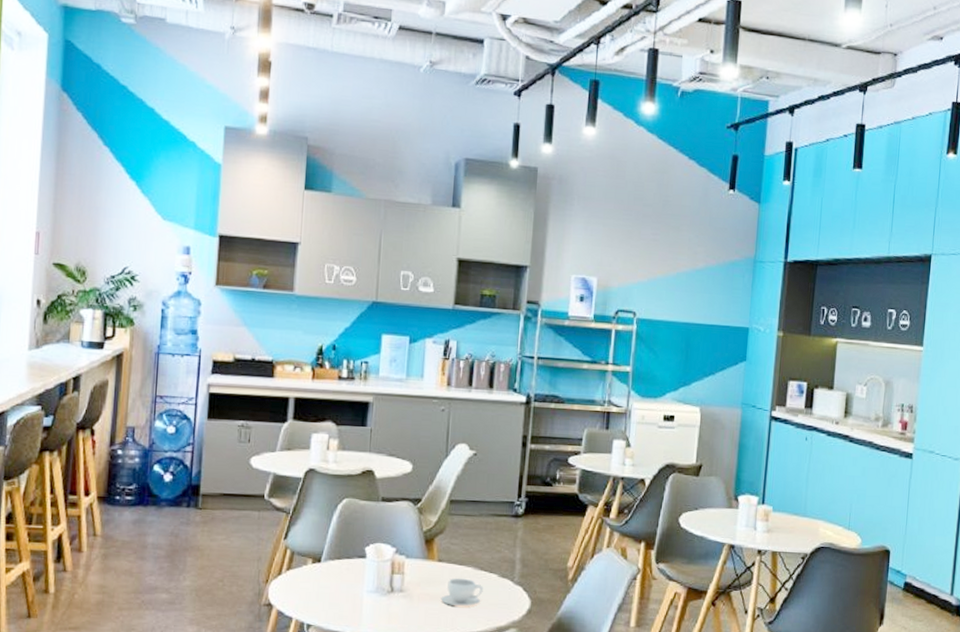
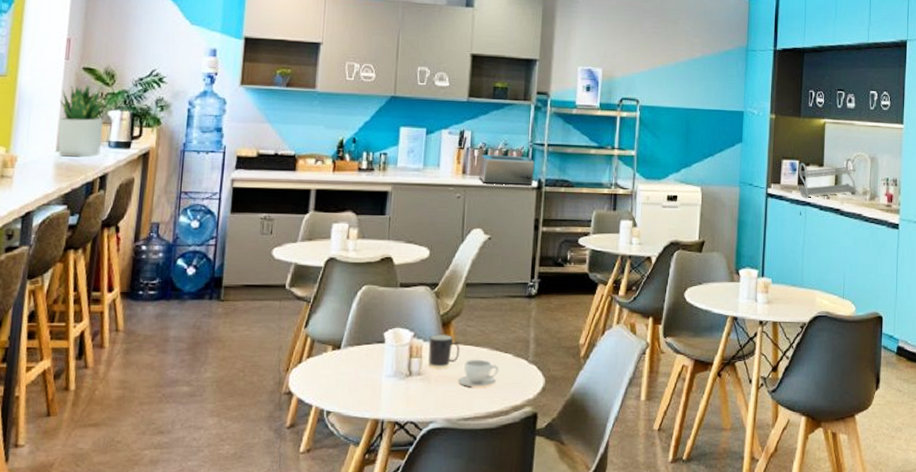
planter: none [29,278,75,357] -> present [58,82,104,157]
mug: none [410,551,443,586] -> present [428,335,460,368]
toaster: none [464,366,524,401] -> present [479,154,535,186]
dish rack: none [805,382,869,424] -> present [798,158,857,199]

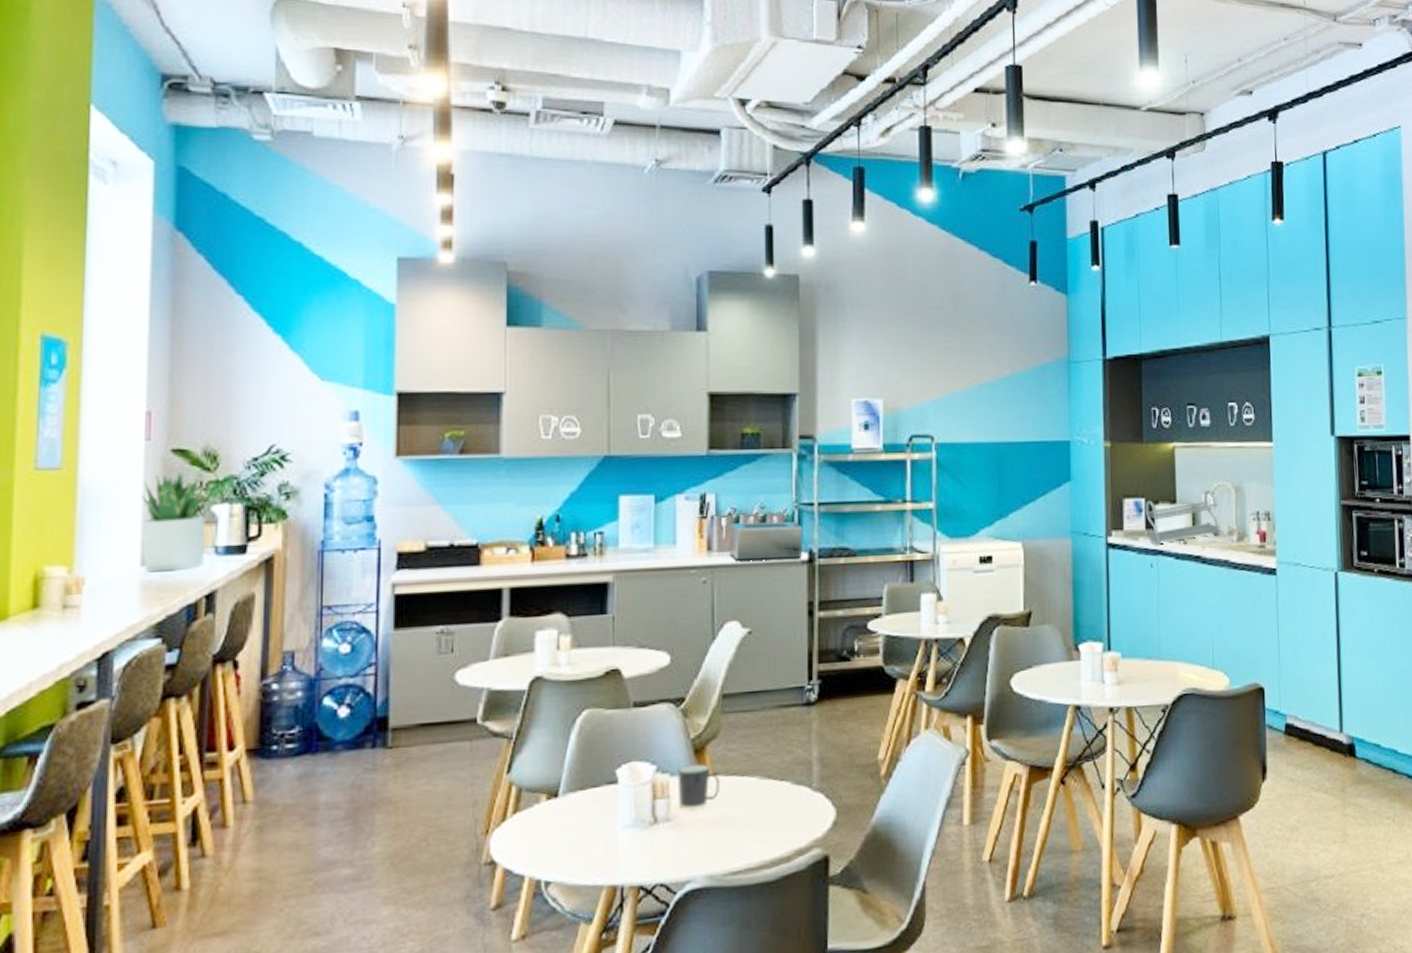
teacup: present [457,359,499,388] -> none [720,792,774,831]

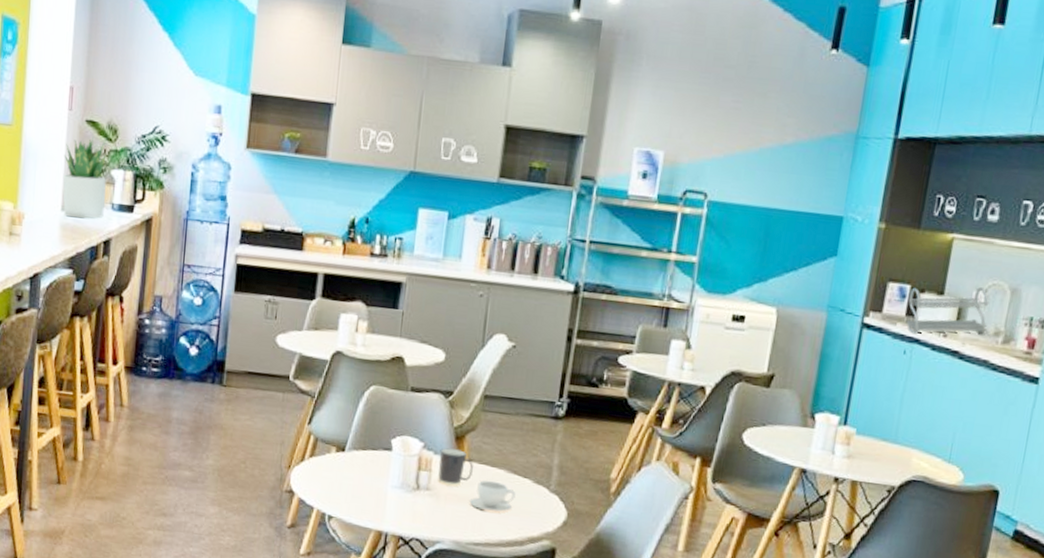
teacup: none [720,792,774,831] -> present [469,480,516,513]
toaster: present [730,521,803,562] -> none [506,247,573,290]

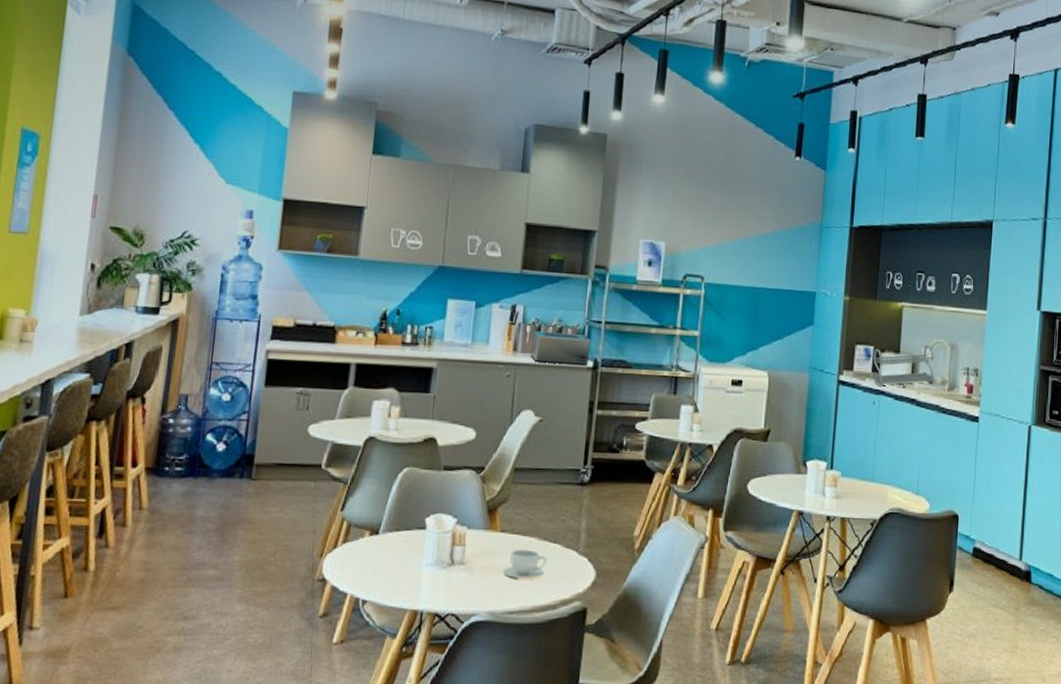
planter: present [62,136,107,219] -> none [81,242,132,323]
mug: present [438,448,473,486] -> none [472,522,506,558]
toaster: none [506,247,573,290] -> present [531,331,591,366]

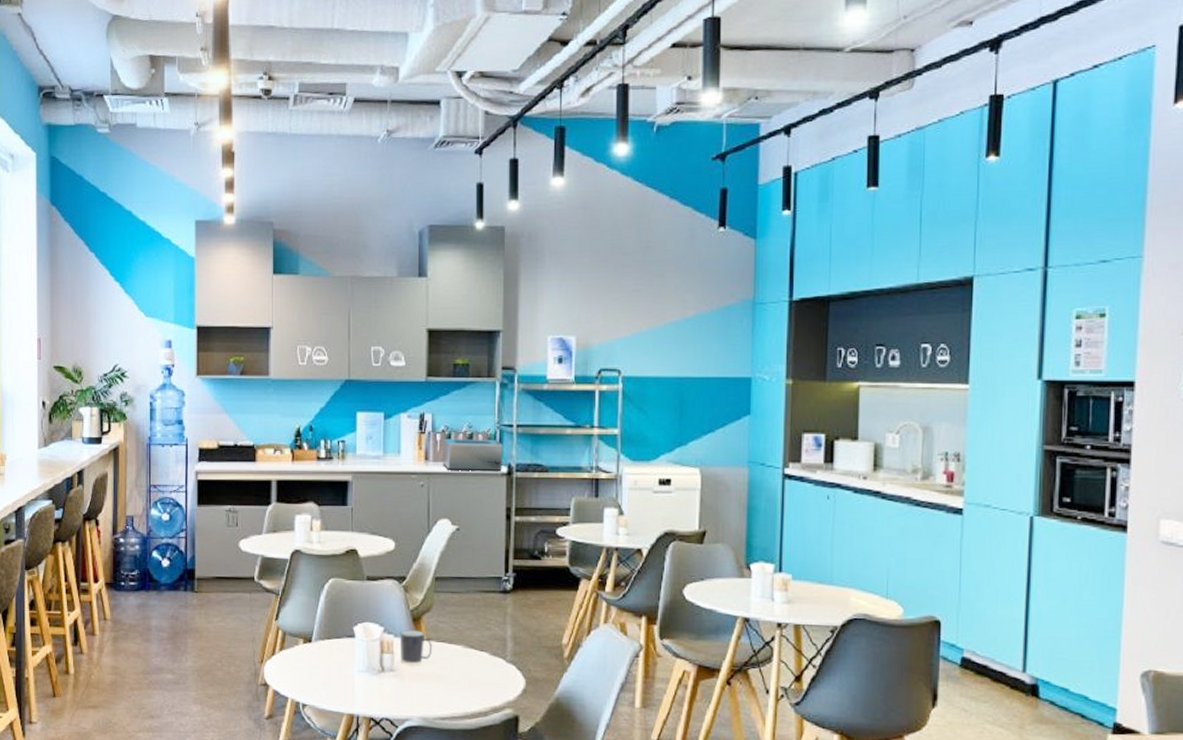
mug: none [472,522,506,558] -> present [399,630,432,665]
teacup: present [503,549,547,580] -> none [432,656,475,687]
dish rack: present [872,345,935,387] -> none [824,429,904,480]

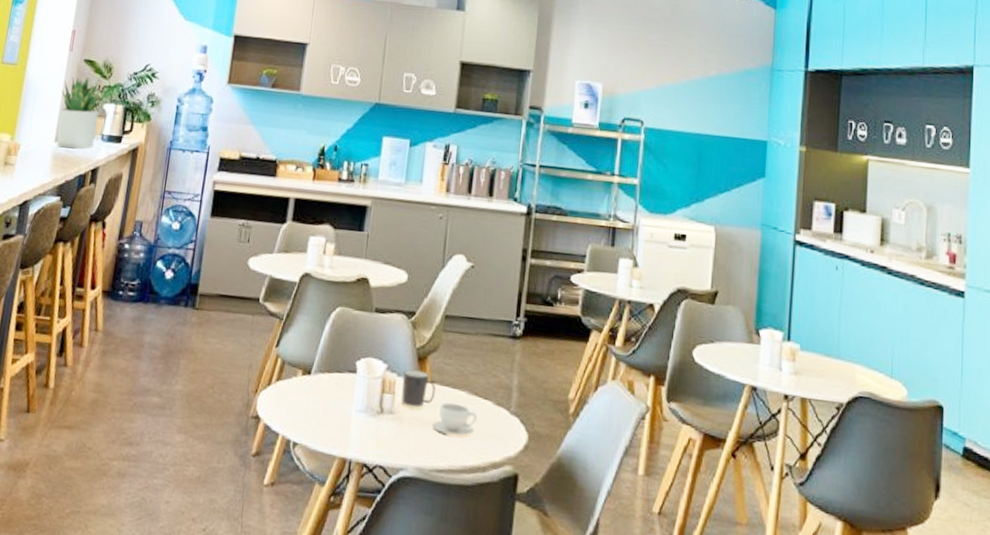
planter: none [37,380,76,454] -> present [57,74,101,149]
teacup: none [432,656,475,687] -> present [432,402,477,437]
toaster: present [443,438,503,472] -> none [463,172,525,211]

